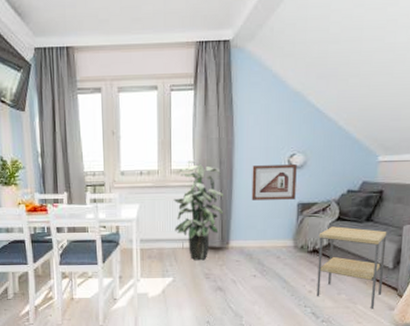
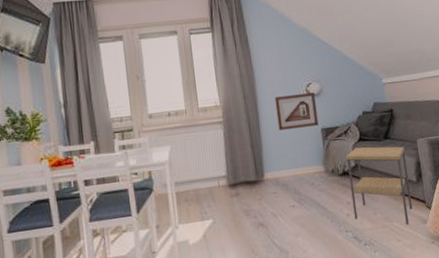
indoor plant: present [173,159,224,261] -> none [203,96,254,197]

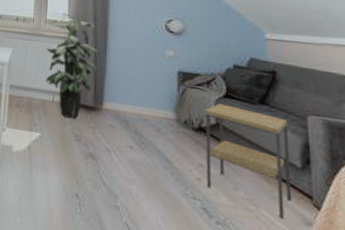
indoor plant: none [203,96,254,197] -> present [46,12,99,119]
picture frame: present [274,93,319,131] -> none [127,26,175,67]

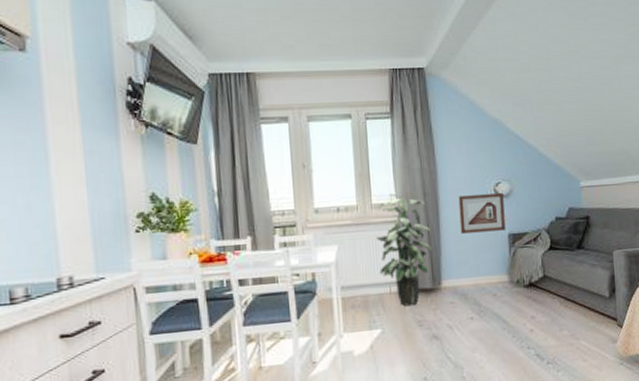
picture frame: none [127,26,175,67] -> present [458,193,506,234]
side table: present [204,103,292,220] -> none [533,256,603,344]

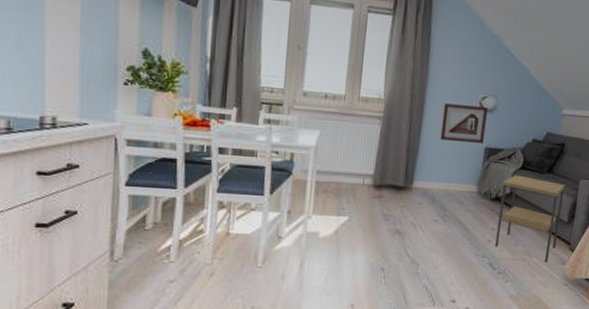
indoor plant: present [376,192,432,306] -> none [356,88,413,200]
side table: none [533,256,603,344] -> present [495,175,565,263]

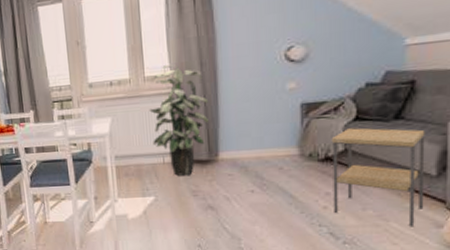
indoor plant: none [356,88,413,200] -> present [149,63,209,176]
picture frame: present [440,103,488,143] -> none [240,58,298,104]

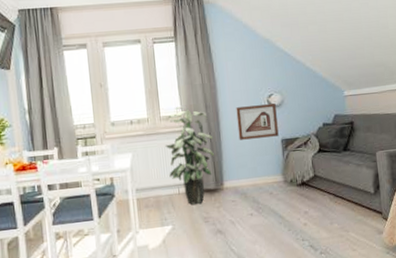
picture frame: none [240,58,298,104] -> present [236,103,279,140]
side table: present [331,128,425,227] -> none [304,158,370,235]

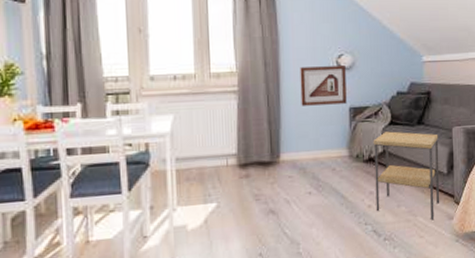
indoor plant: present [165,105,214,205] -> none [214,61,272,180]
side table: none [304,158,370,235] -> present [373,131,440,221]

